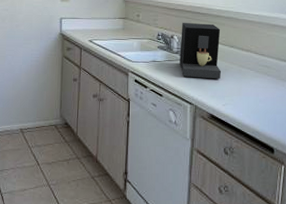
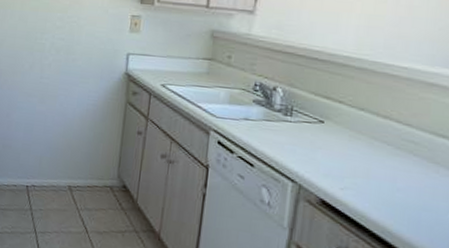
coffee maker: present [179,23,222,80] -> none [282,71,347,153]

